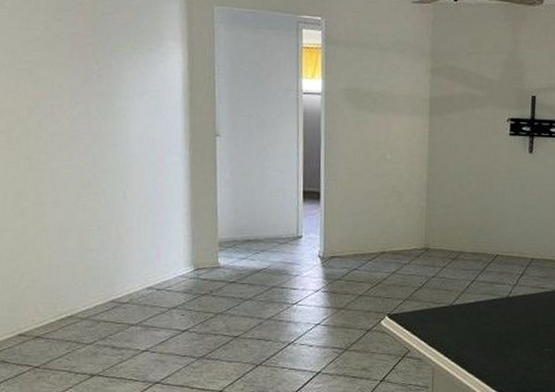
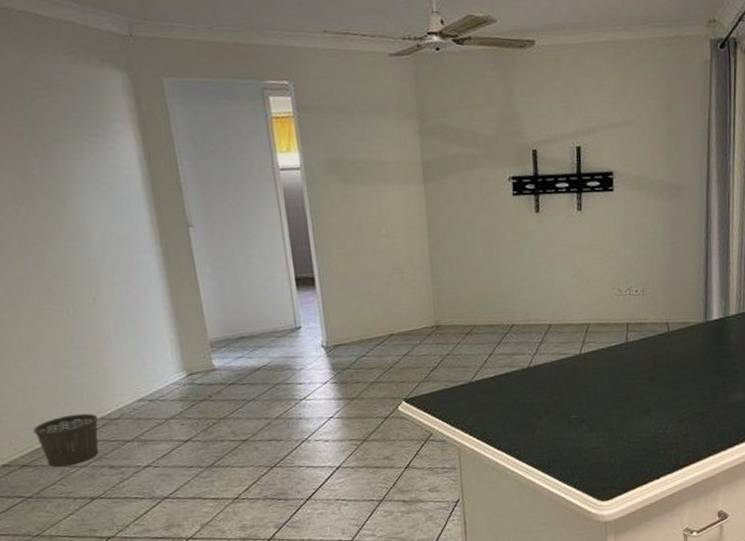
basket: none [51,294,110,342] -> present [33,413,99,467]

